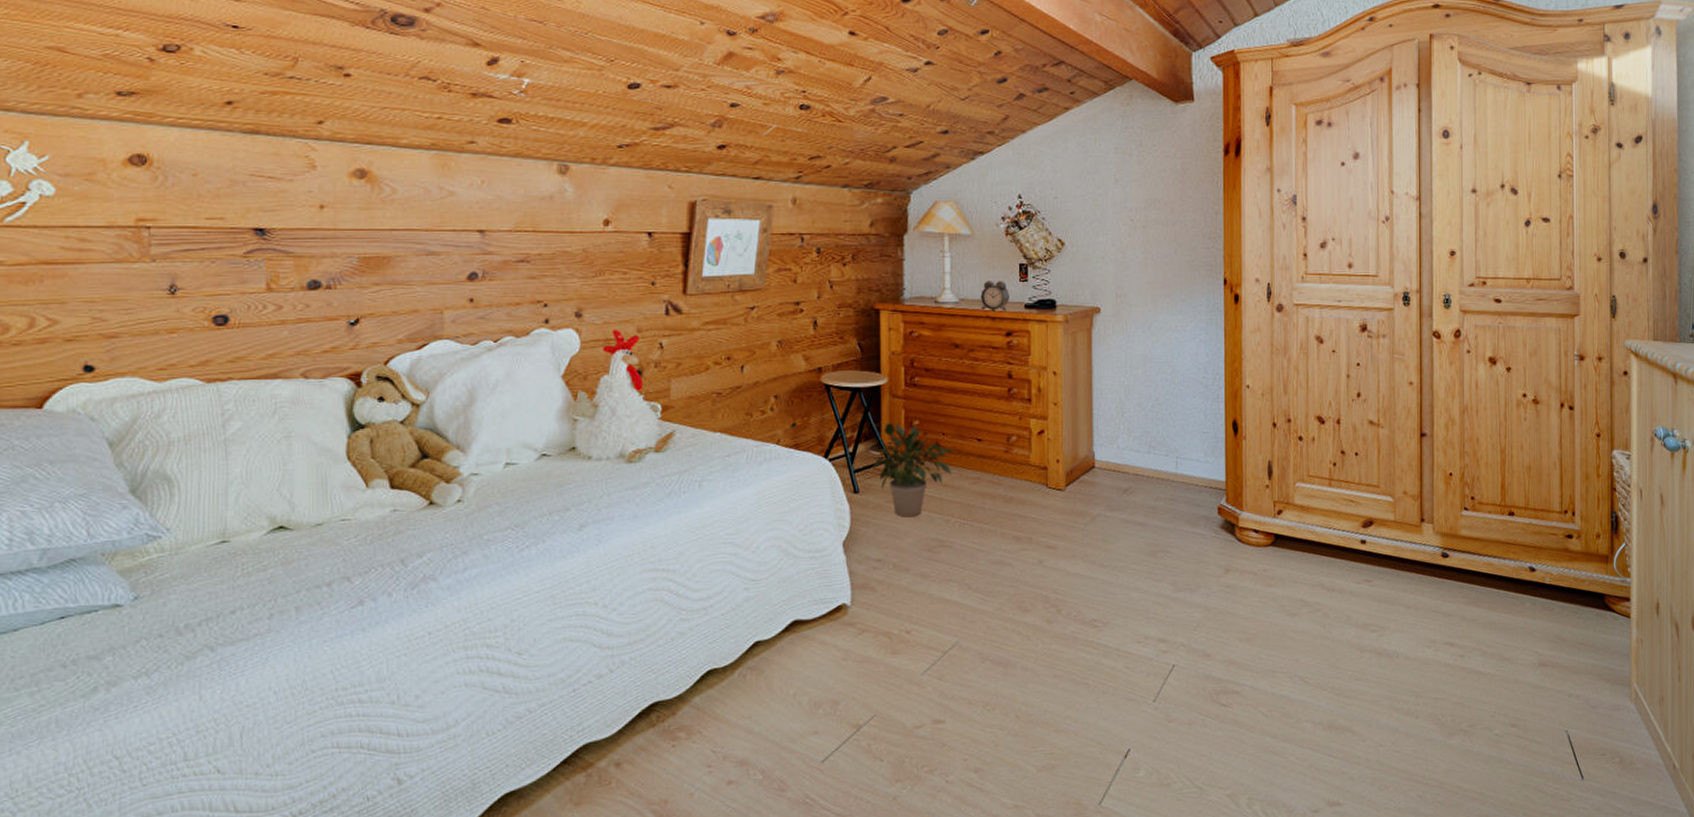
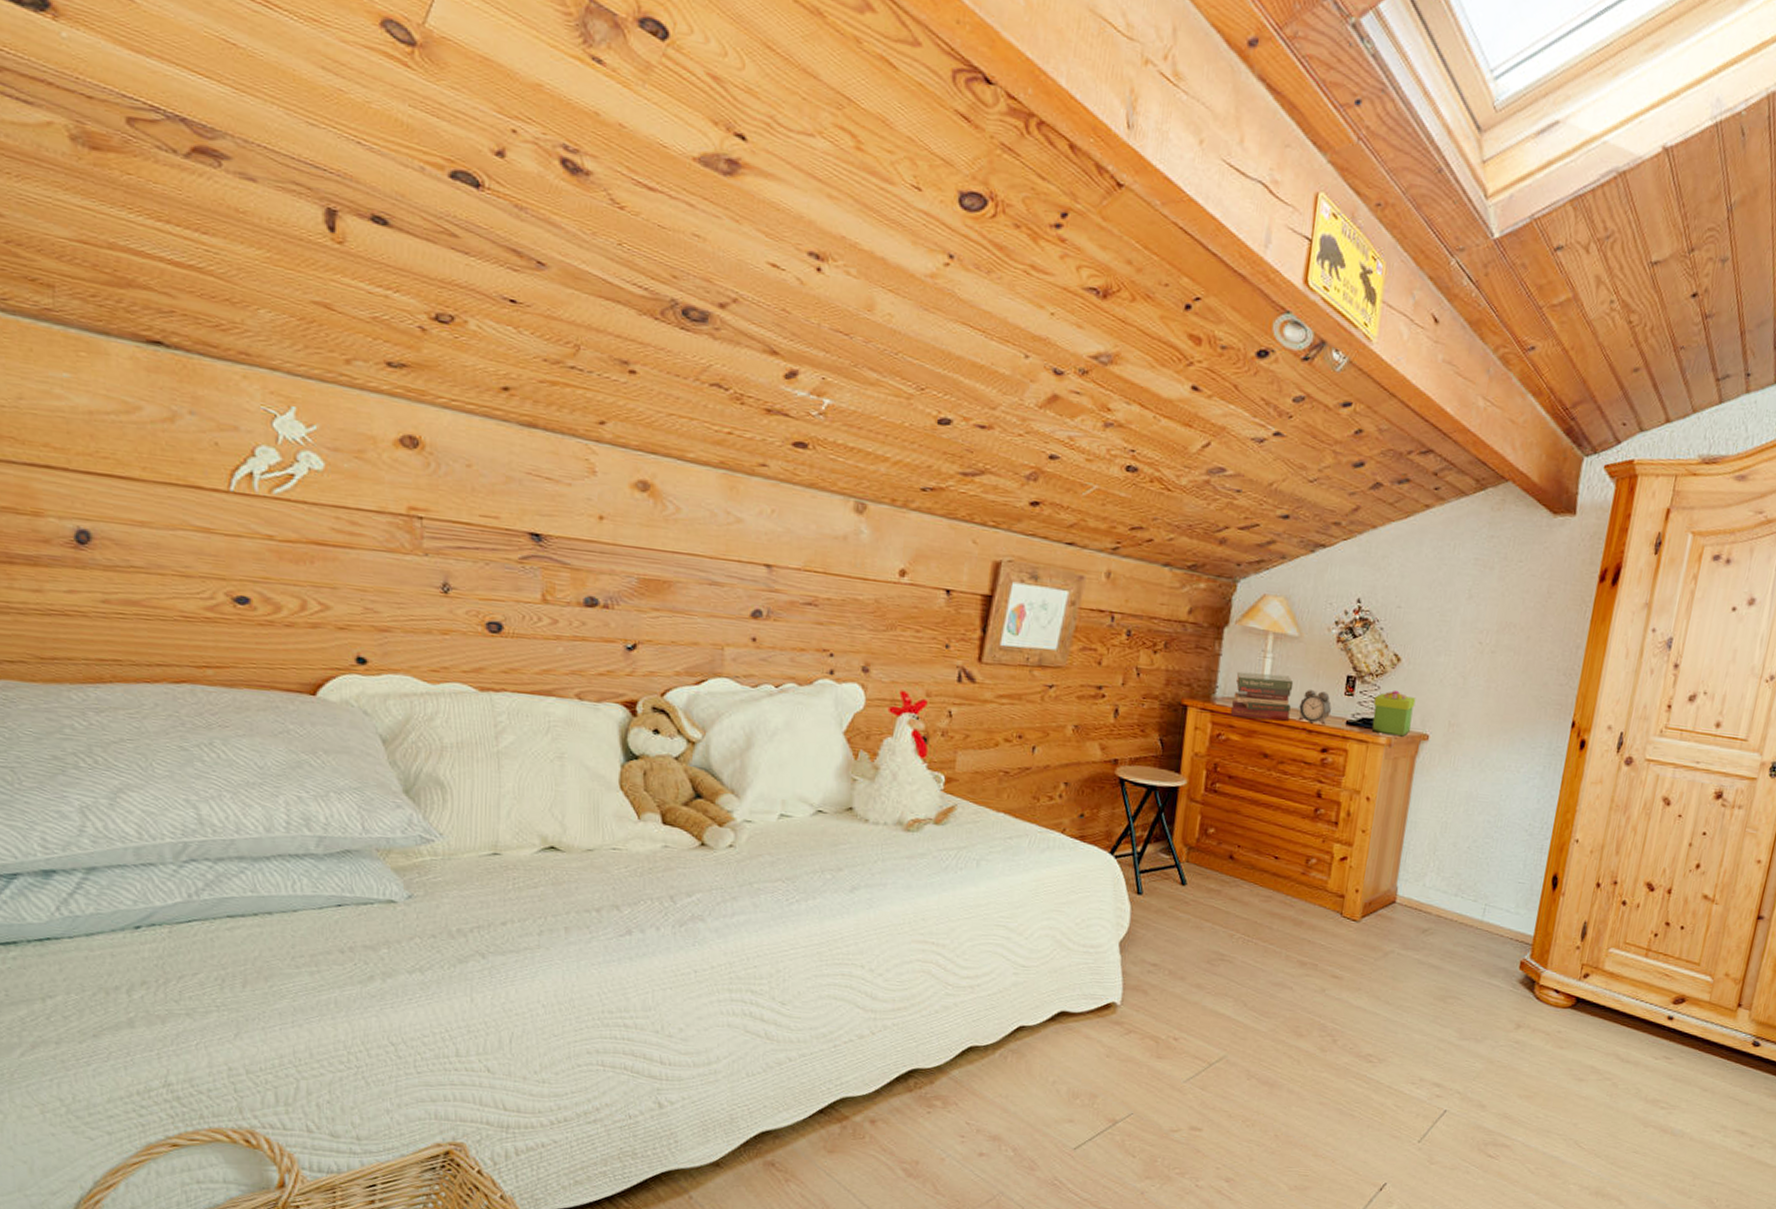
potted plant: present [872,423,955,518] -> none [1158,827,1249,927]
books: none [920,271,973,314] -> present [1231,671,1294,721]
decorative box: none [1046,272,1083,313] -> present [1371,691,1416,737]

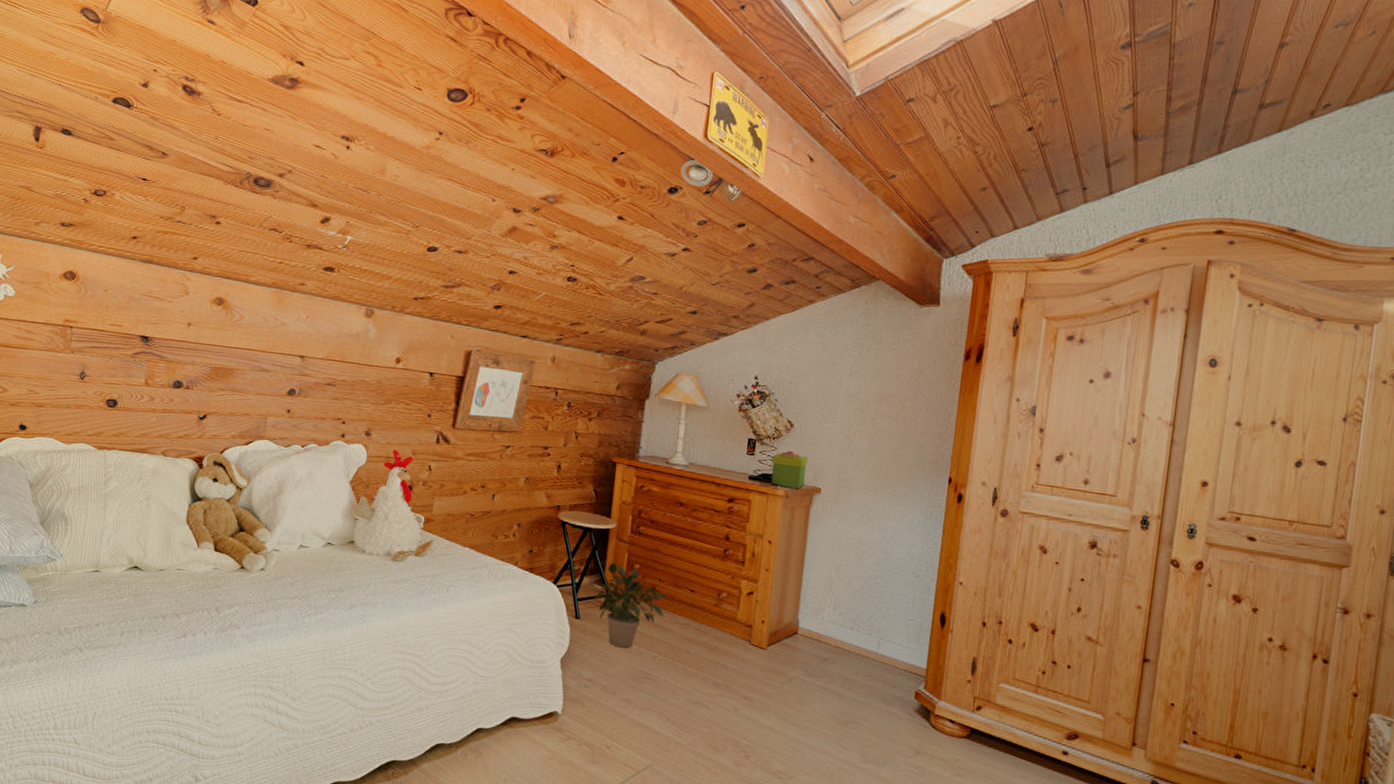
potted plant: none [1158,827,1249,927] -> present [593,563,669,649]
books: present [1231,671,1294,721] -> none [652,435,704,476]
alarm clock: present [1297,690,1332,725] -> none [707,450,736,479]

